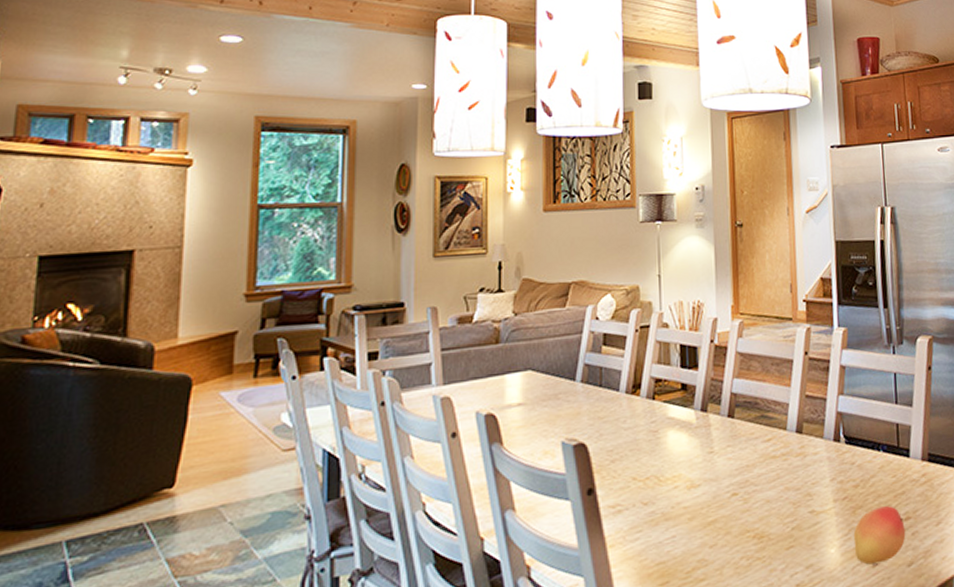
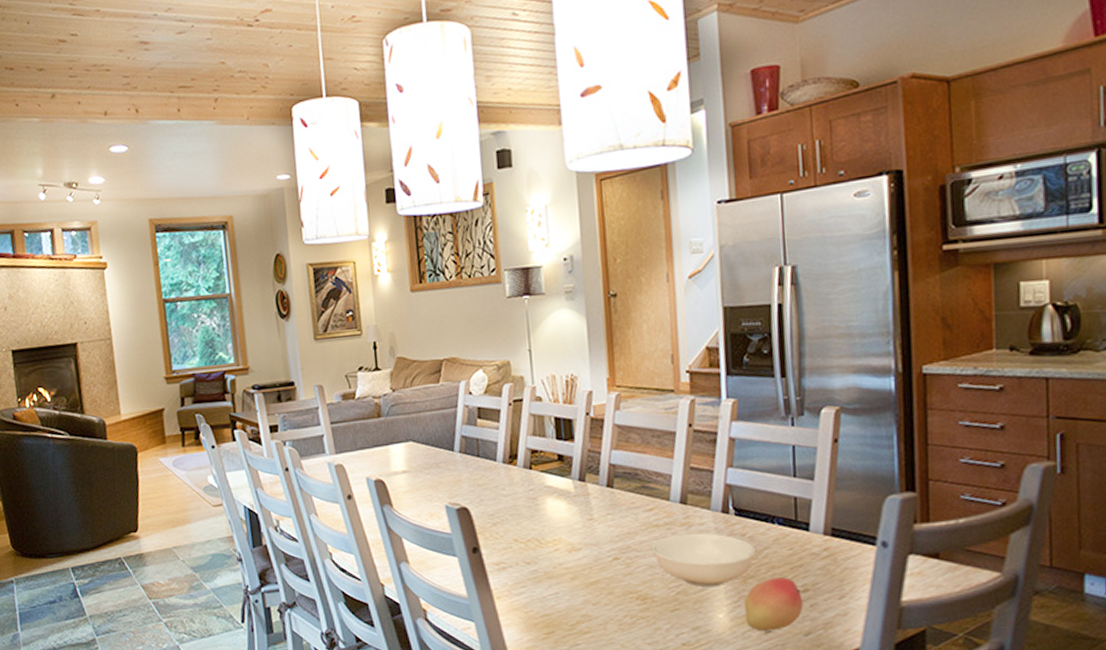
bowl: none [768,462,863,521] -> present [651,533,755,587]

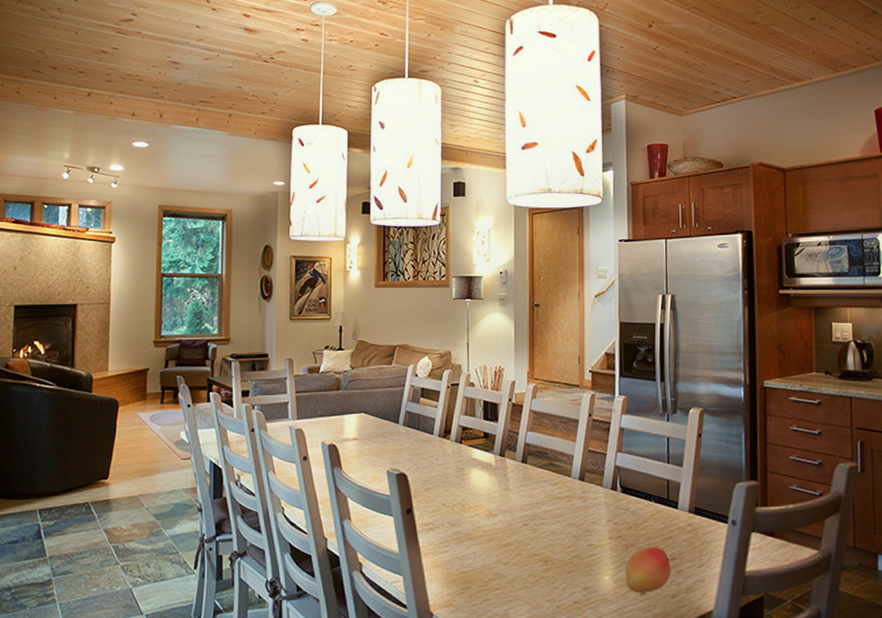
bowl: present [651,533,755,587] -> none [554,506,636,552]

